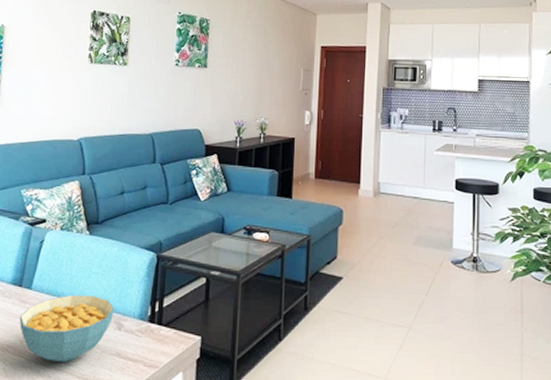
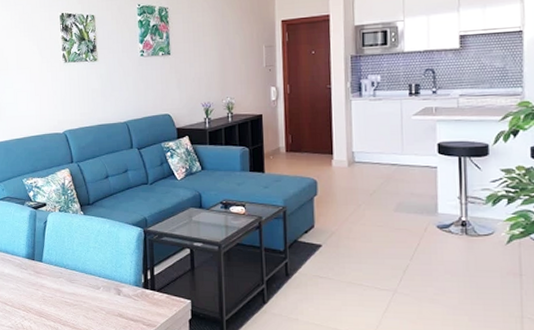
cereal bowl: present [19,294,115,362] -> none [36,266,113,321]

